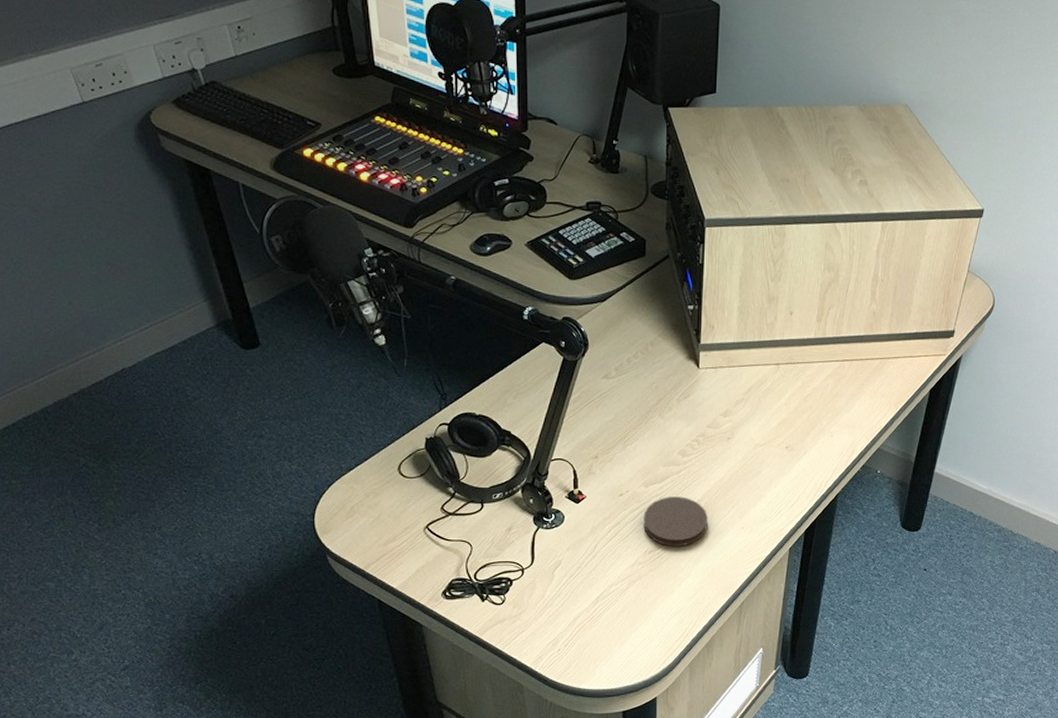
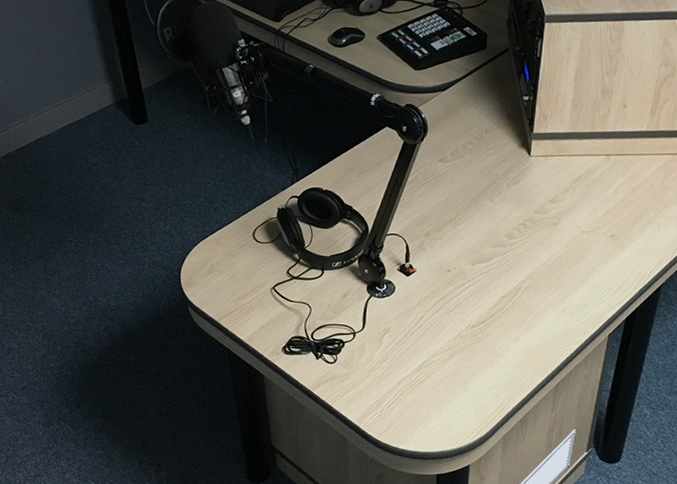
coaster: present [643,497,707,547] -> none [468,276,530,324]

